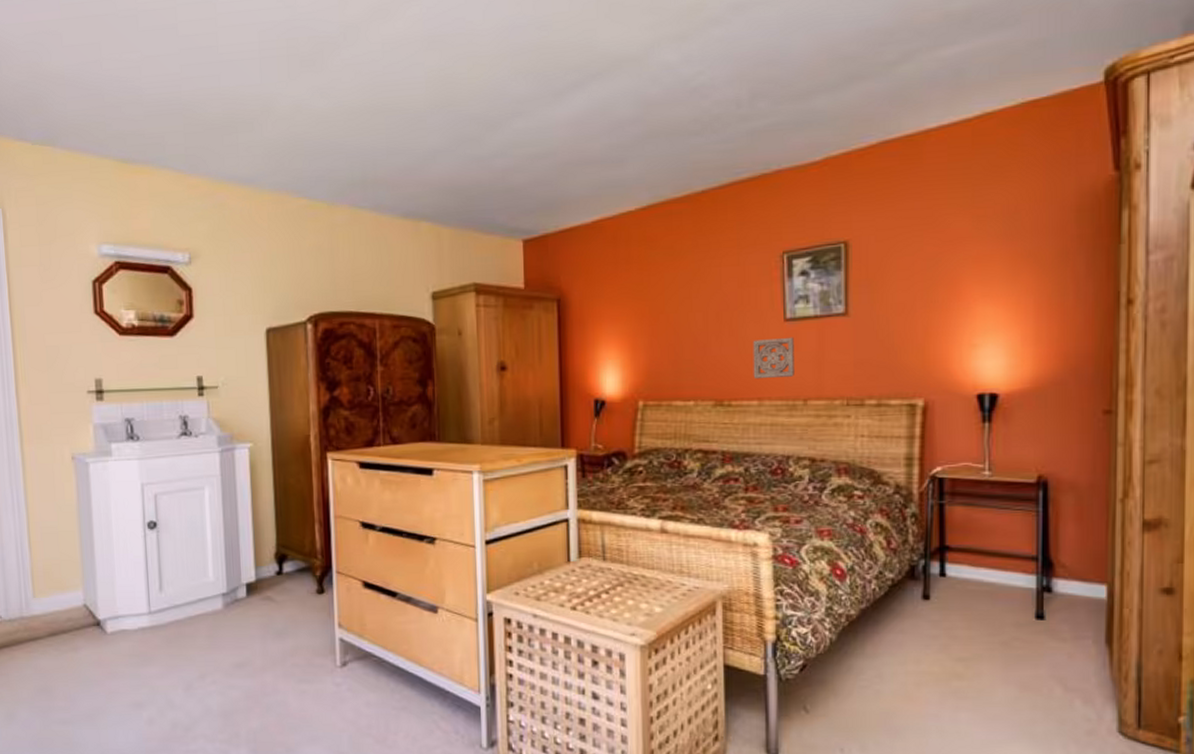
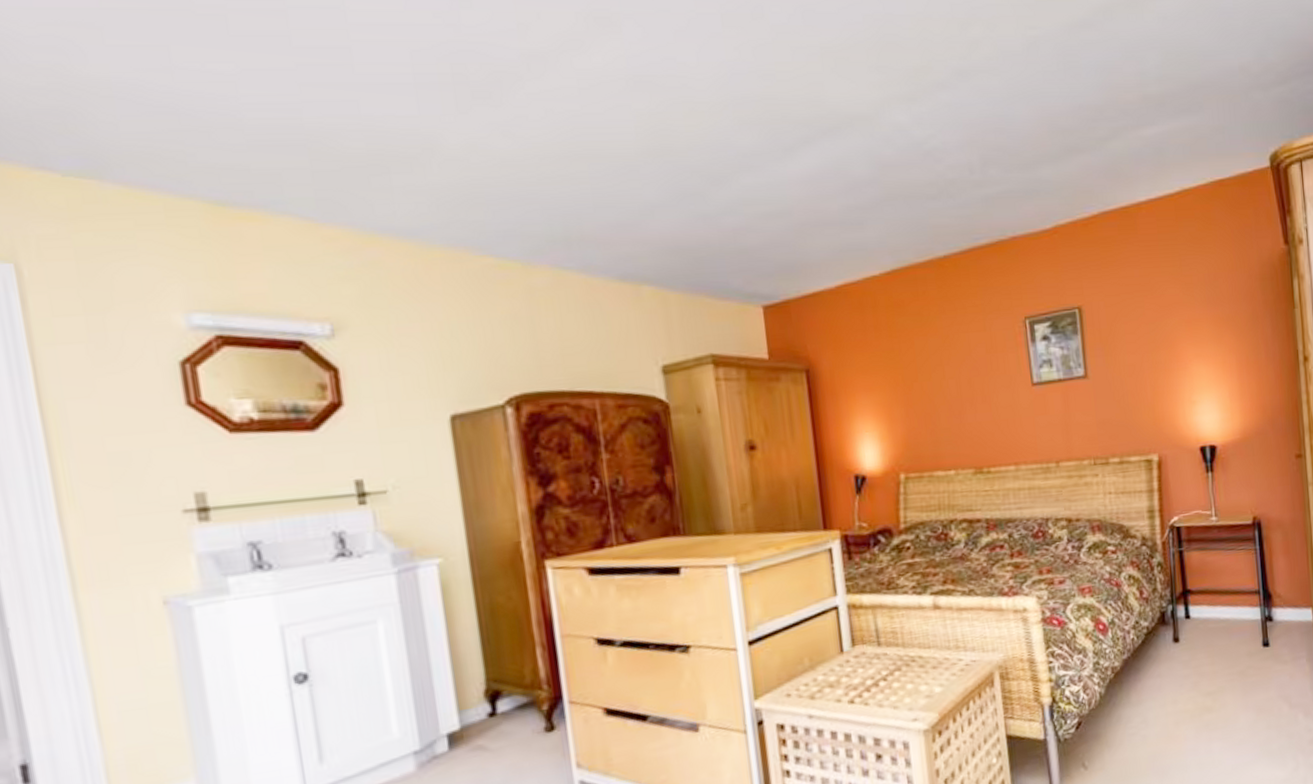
wall ornament: present [752,337,794,379] -> none [1005,400,1046,445]

